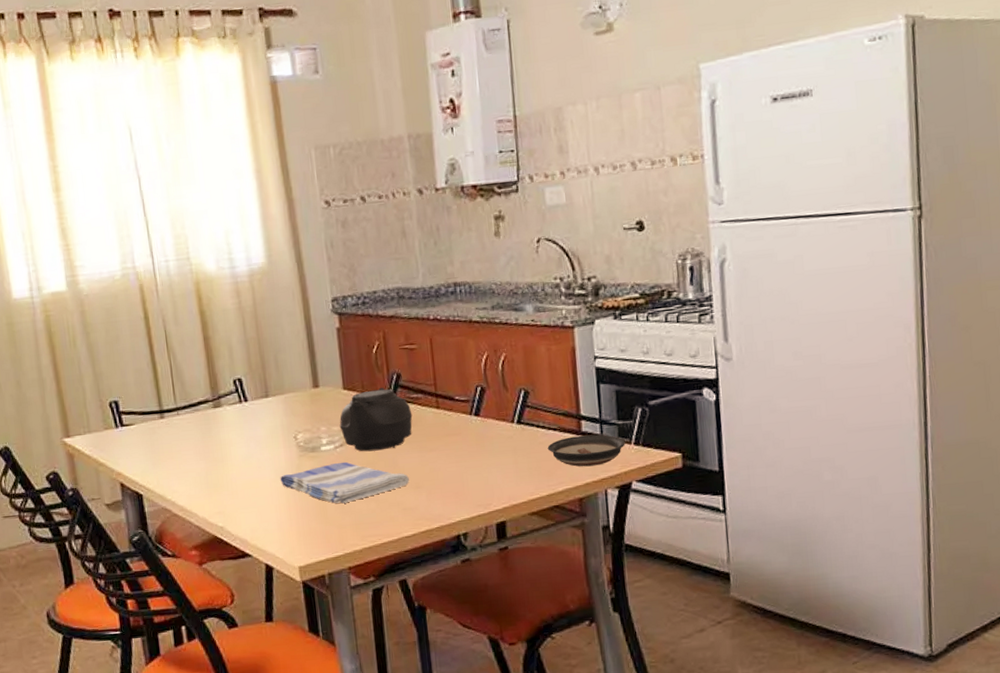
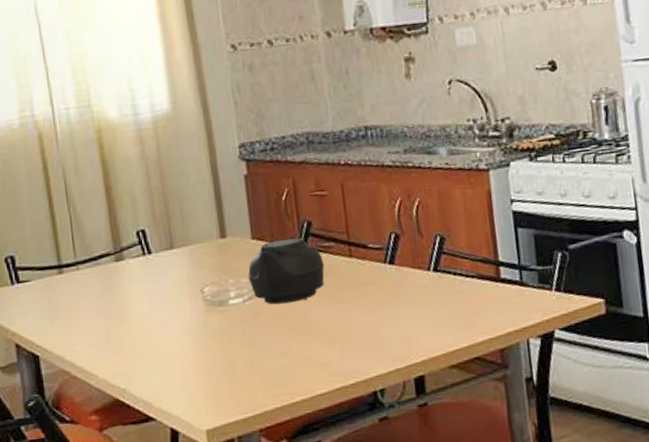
dish towel: present [280,461,409,504] -> none [186,315,322,361]
saucer: present [547,434,625,467] -> none [465,281,546,316]

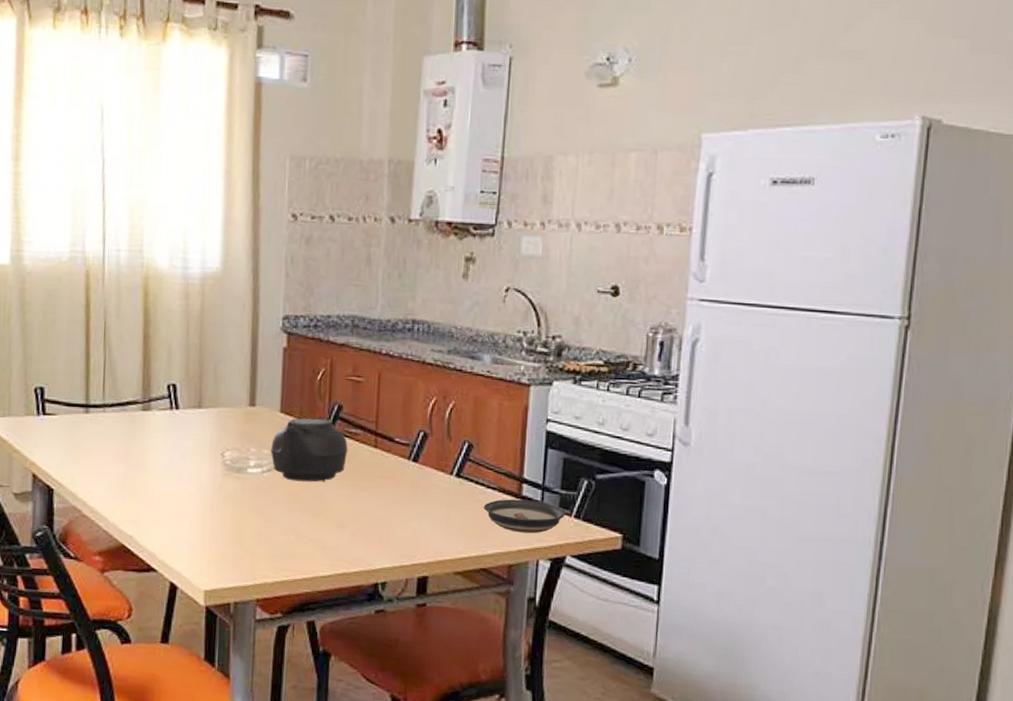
saucer: none [465,281,546,316] -> present [483,499,565,534]

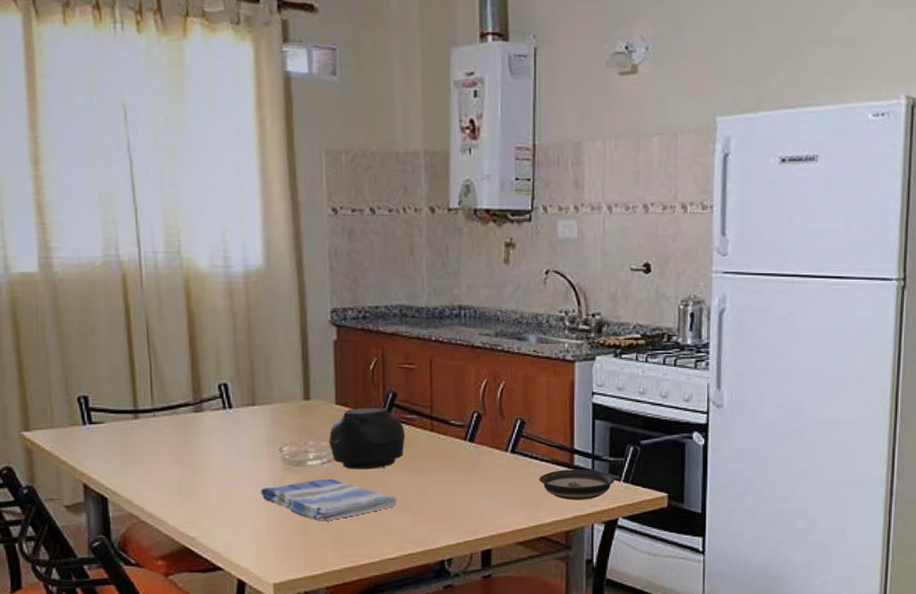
dish towel: none [200,487,334,532] -> present [261,478,397,521]

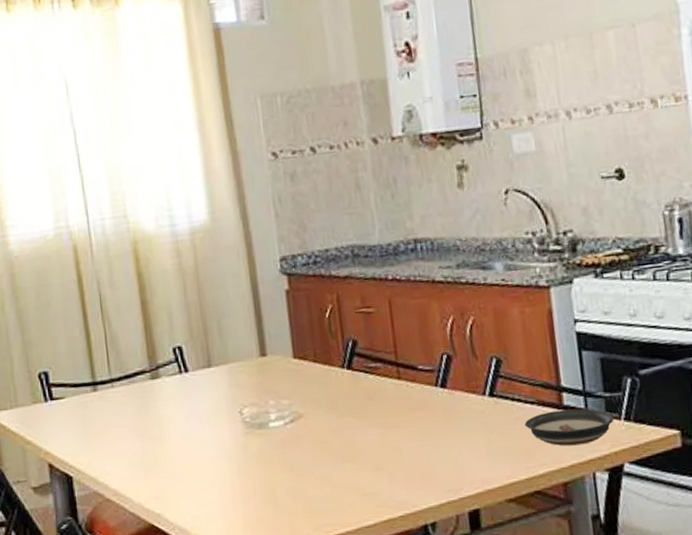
dish towel: present [261,478,397,521] -> none [224,439,369,488]
teapot: present [328,405,410,470] -> none [289,355,373,429]

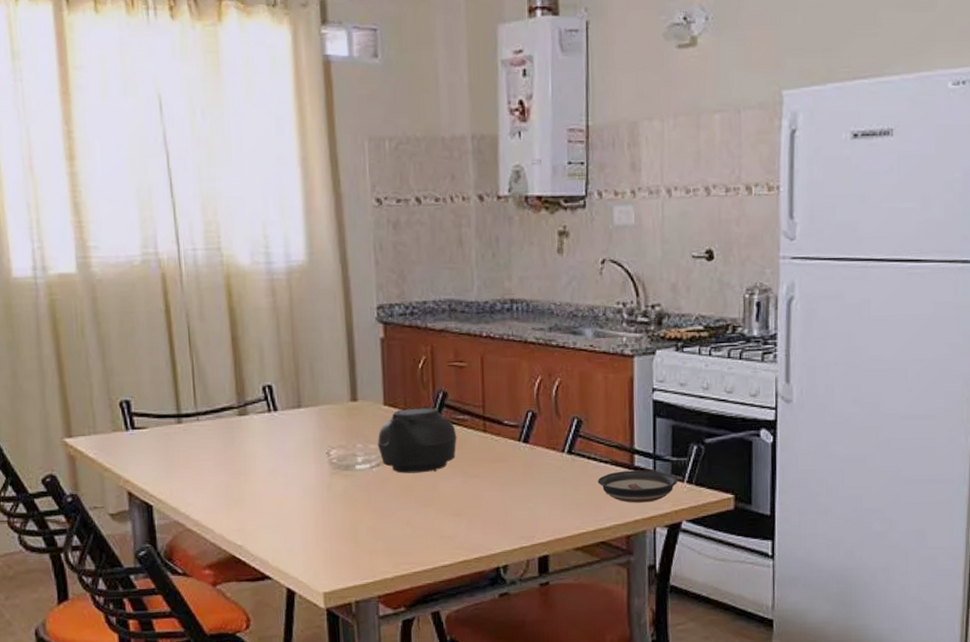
teapot: none [289,355,373,429] -> present [377,405,461,474]

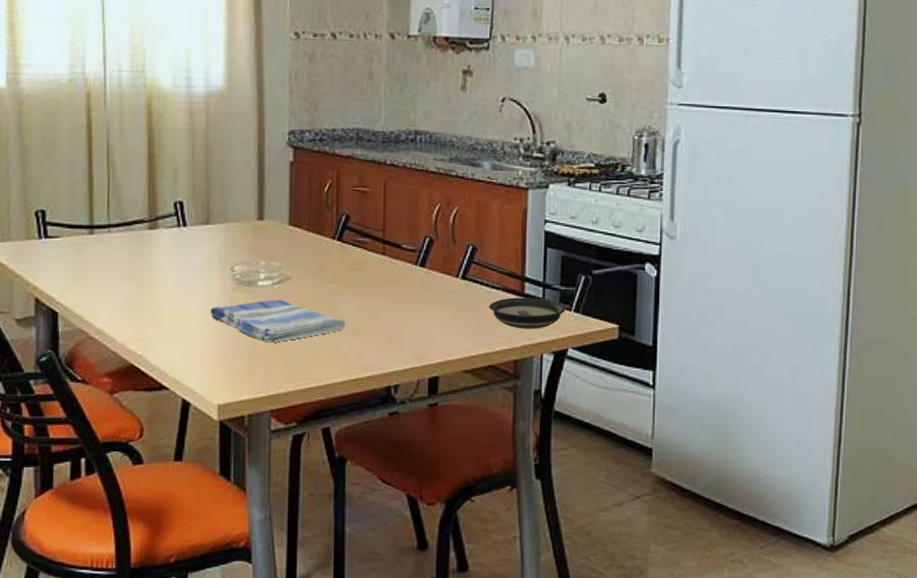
dish towel: none [308,483,449,528] -> present [210,299,345,343]
teapot: present [377,405,461,474] -> none [280,227,362,292]

